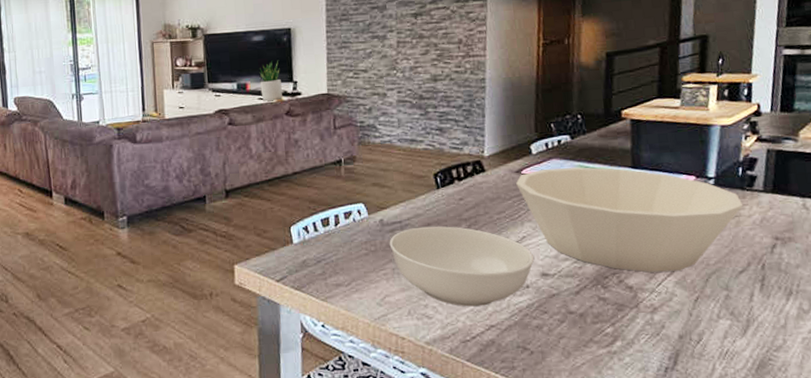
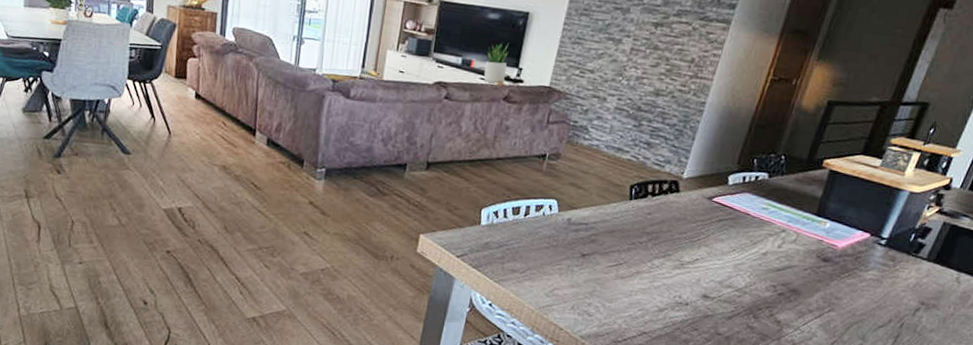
bowl: present [389,226,535,307] -> none [570,231,701,314]
bowl: present [516,167,744,273] -> none [704,200,905,316]

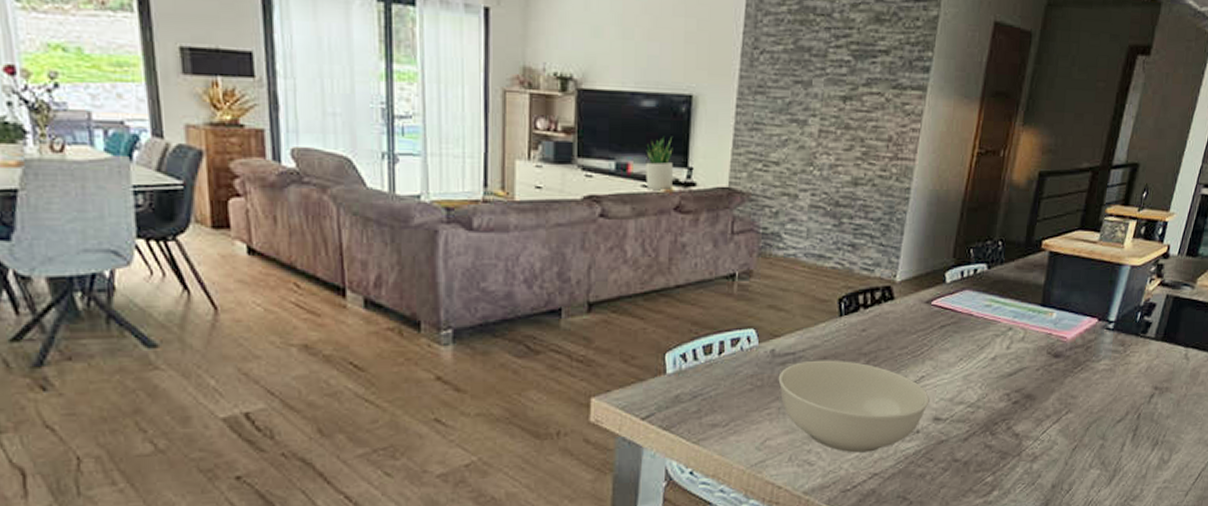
bowl: none [570,231,701,314] -> present [778,360,930,453]

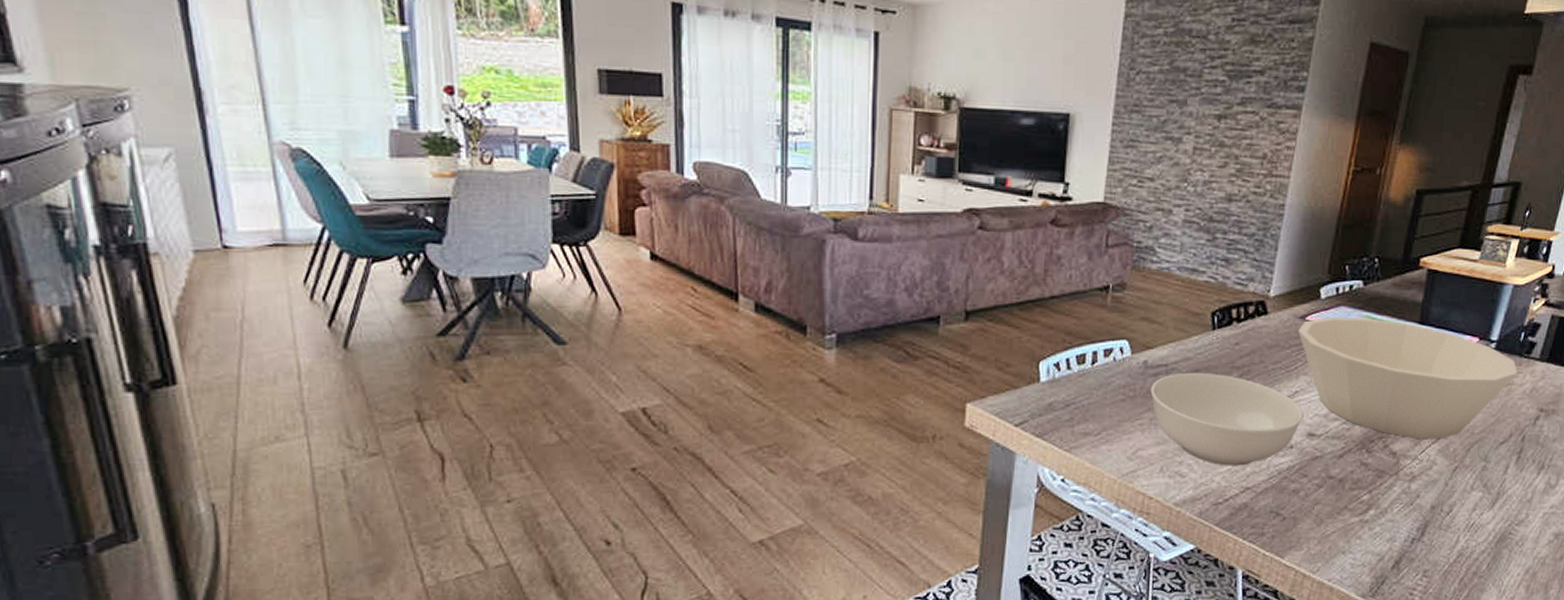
planter: present [645,136,673,191] -> none [1023,152,1050,205]
bowl: none [924,300,1135,419] -> present [1298,316,1518,438]

